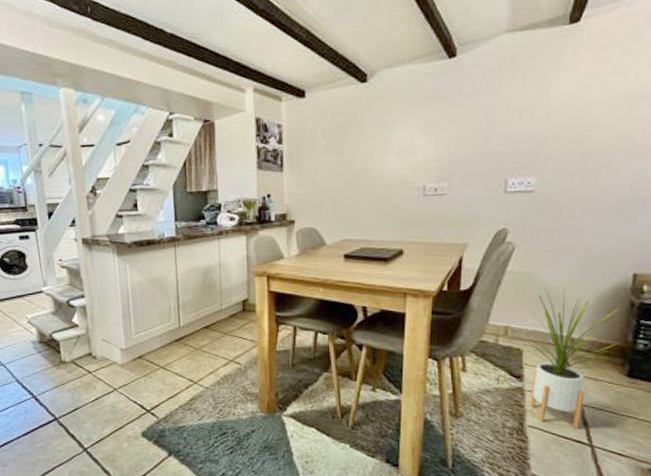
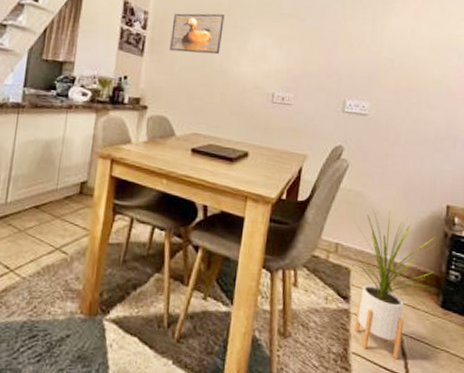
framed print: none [308,111,363,161] -> present [170,13,225,55]

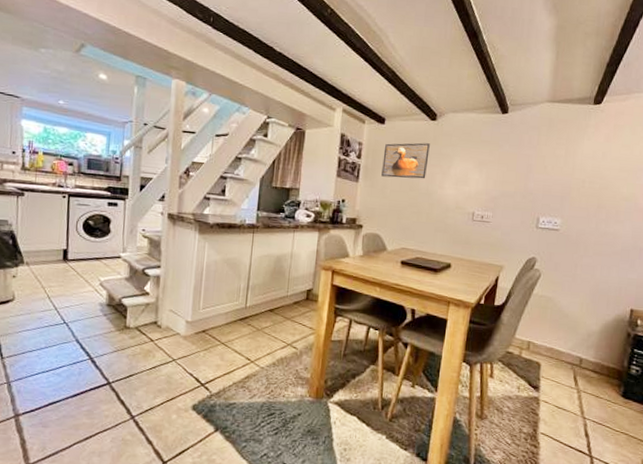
house plant: present [347,209,436,360] -> none [537,313,619,440]

